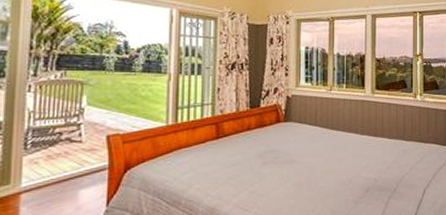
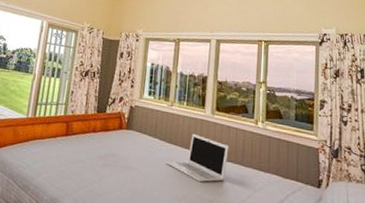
laptop: none [329,116,391,163] -> present [166,133,229,182]

